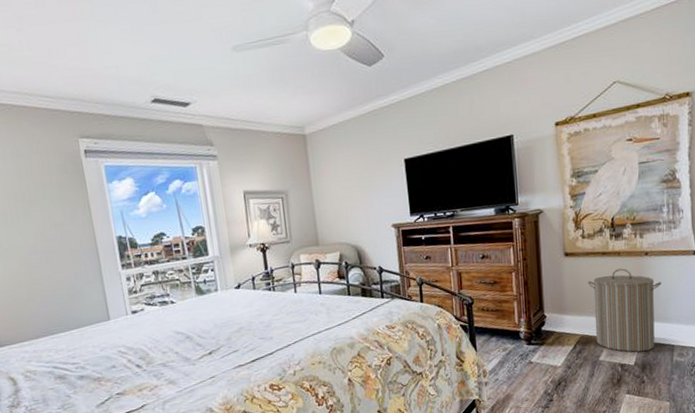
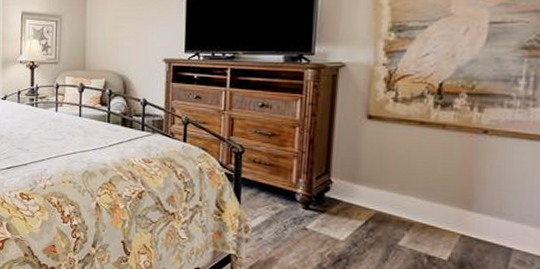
laundry hamper: present [587,268,662,352] -> none [393,144,504,248]

